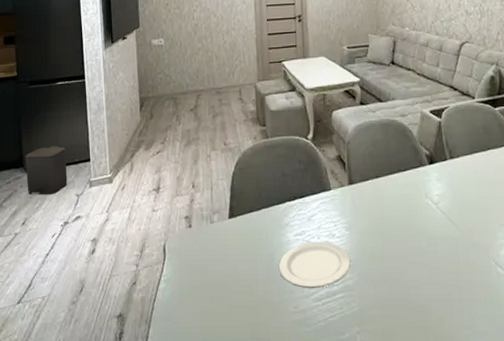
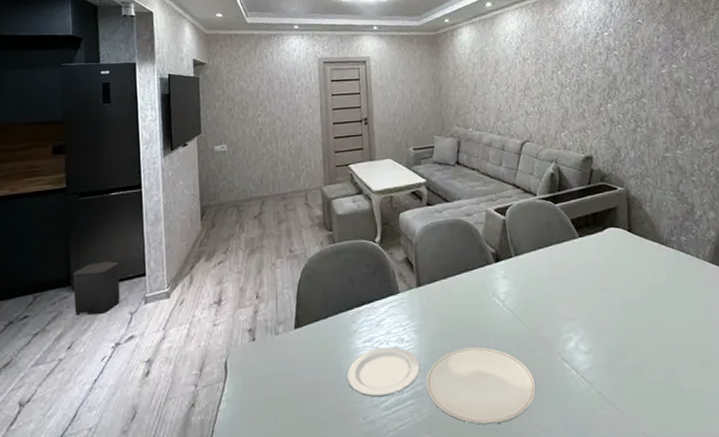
plate: none [356,247,467,322] -> present [426,347,536,425]

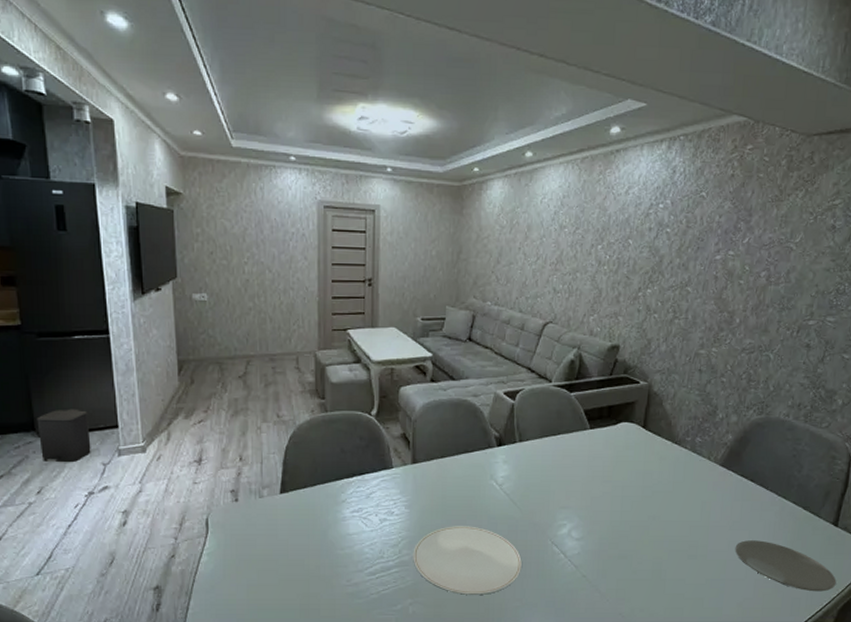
plate: present [347,346,420,397] -> none [332,518,408,563]

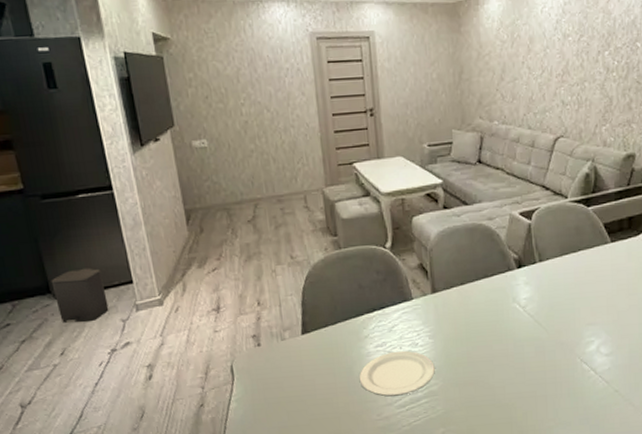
plate: none [332,518,408,563] -> present [359,350,435,397]
plate: present [413,526,522,595] -> none [441,350,552,420]

